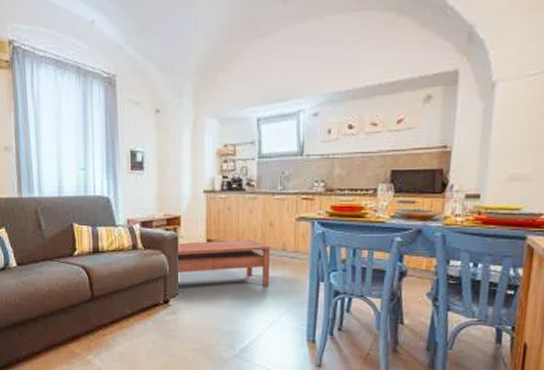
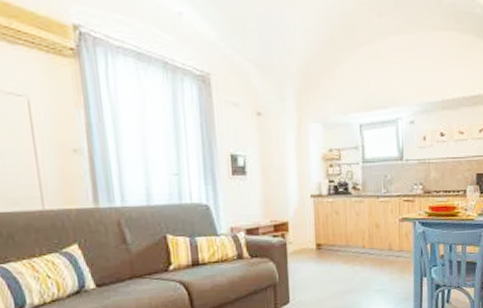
coffee table: present [176,240,271,287] -> none [286,242,379,287]

